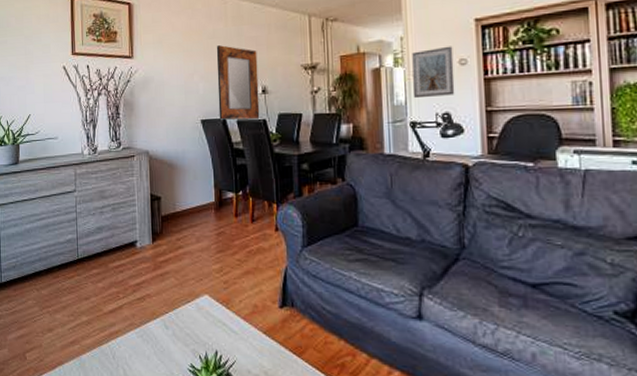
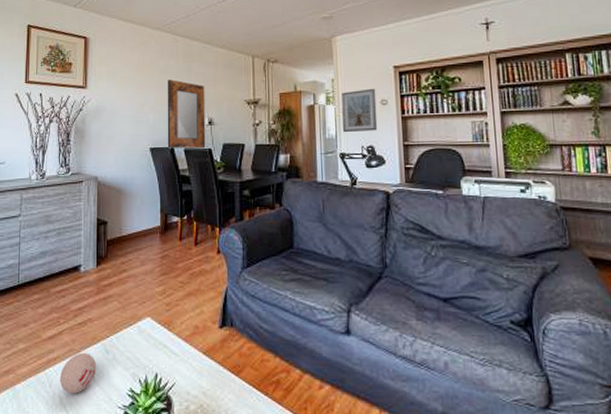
decorative ball: none [122,327,158,366] -> present [60,352,97,394]

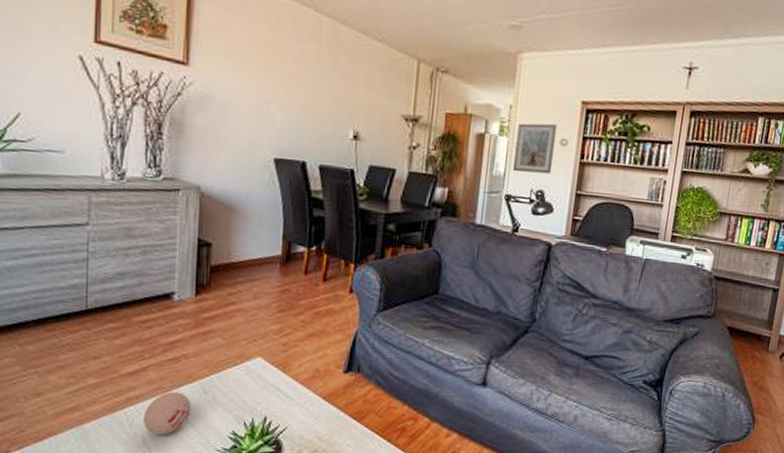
home mirror: present [167,80,206,149] -> none [297,73,353,168]

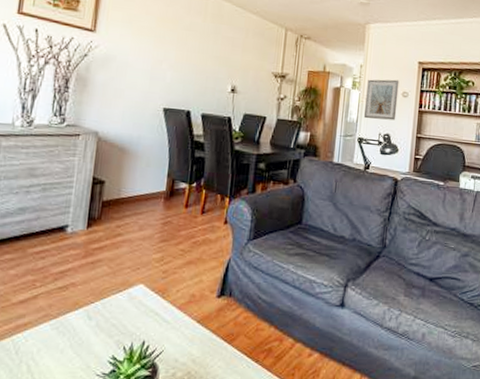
decorative ball: present [144,391,192,435] -> none [29,318,76,361]

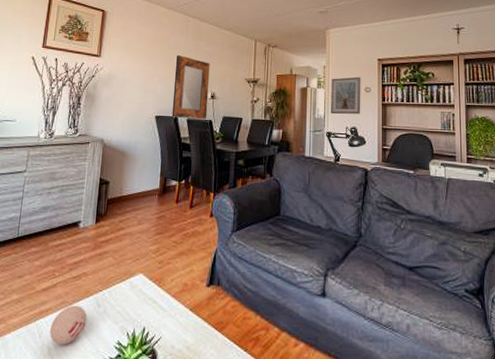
decorative ball: none [29,318,76,361] -> present [50,305,88,345]
home mirror: none [183,38,232,116] -> present [171,55,210,120]

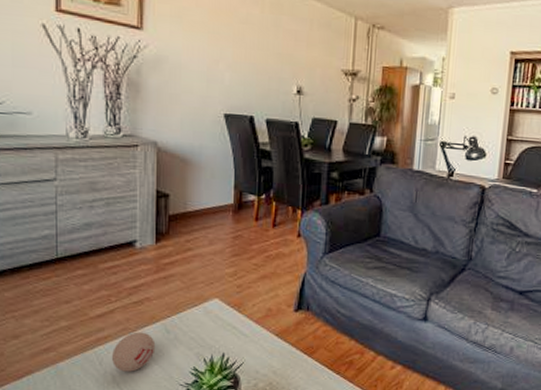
home mirror: present [171,55,210,120] -> none [245,33,296,121]
picture frame: present [331,76,361,114] -> none [447,73,488,121]

